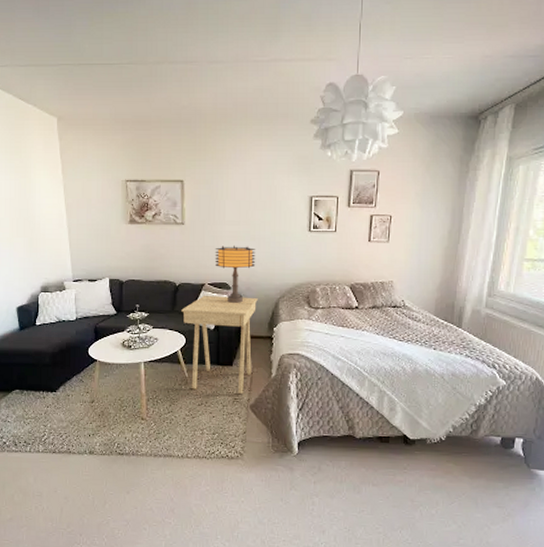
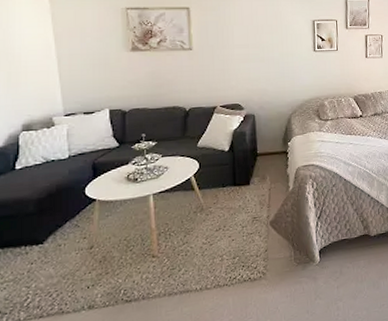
side table: present [181,295,258,394] -> none [193,115,271,215]
table lamp: present [214,245,256,303] -> none [225,67,267,123]

